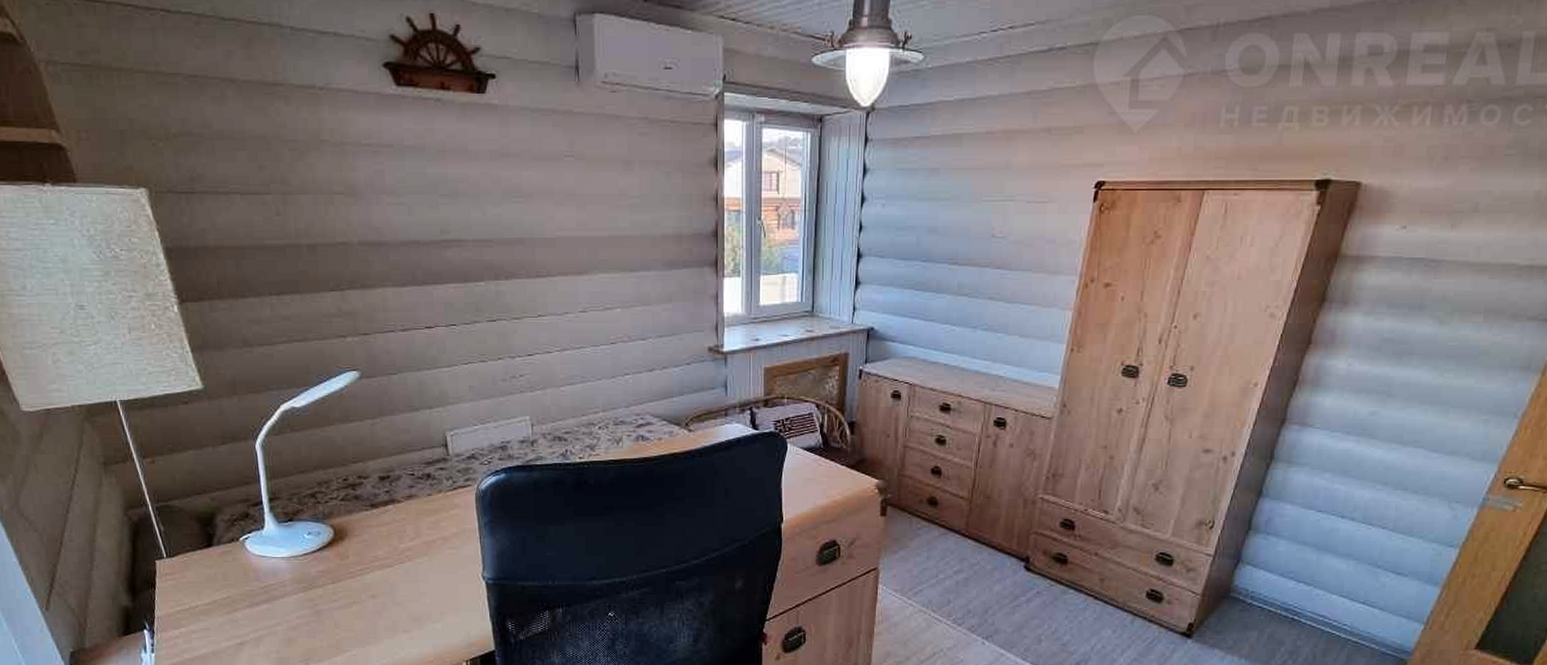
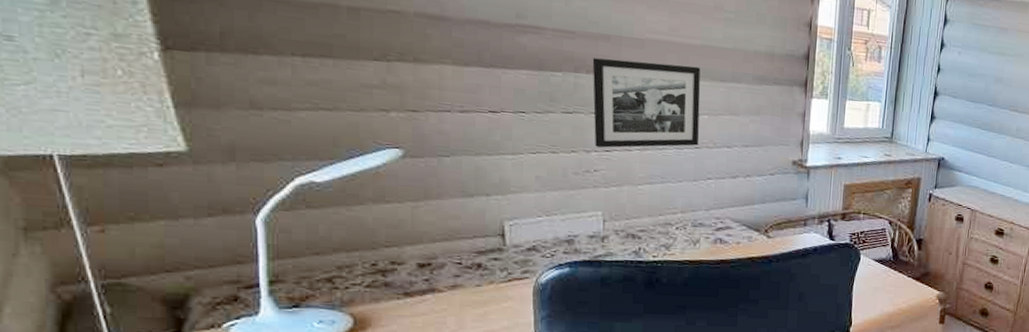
picture frame: none [510,259,614,353] -> present [592,58,701,148]

